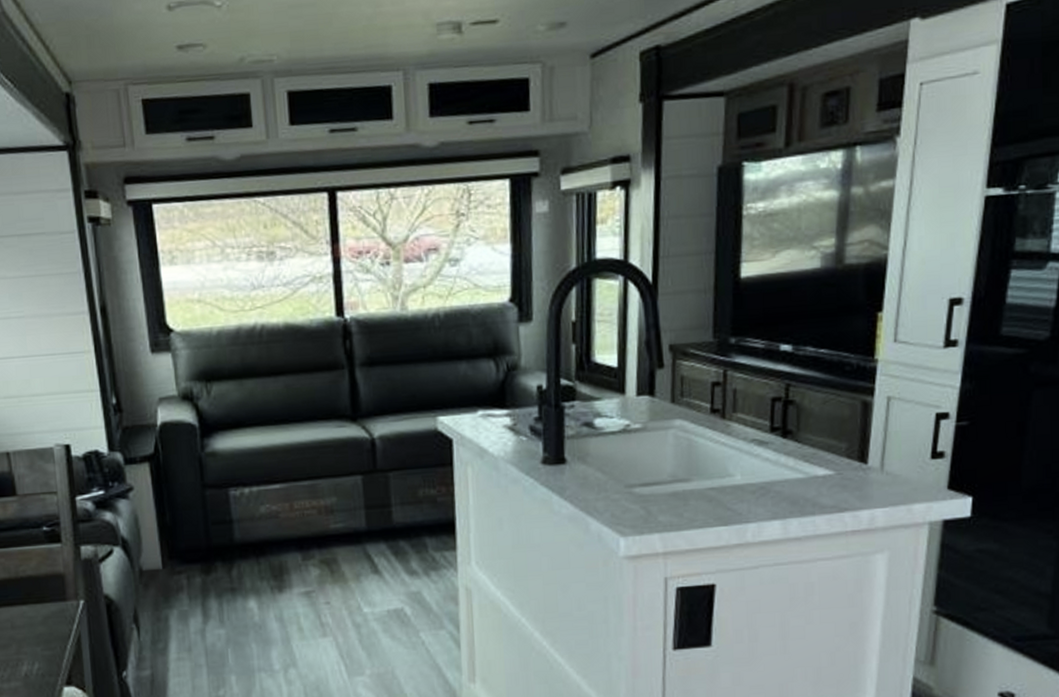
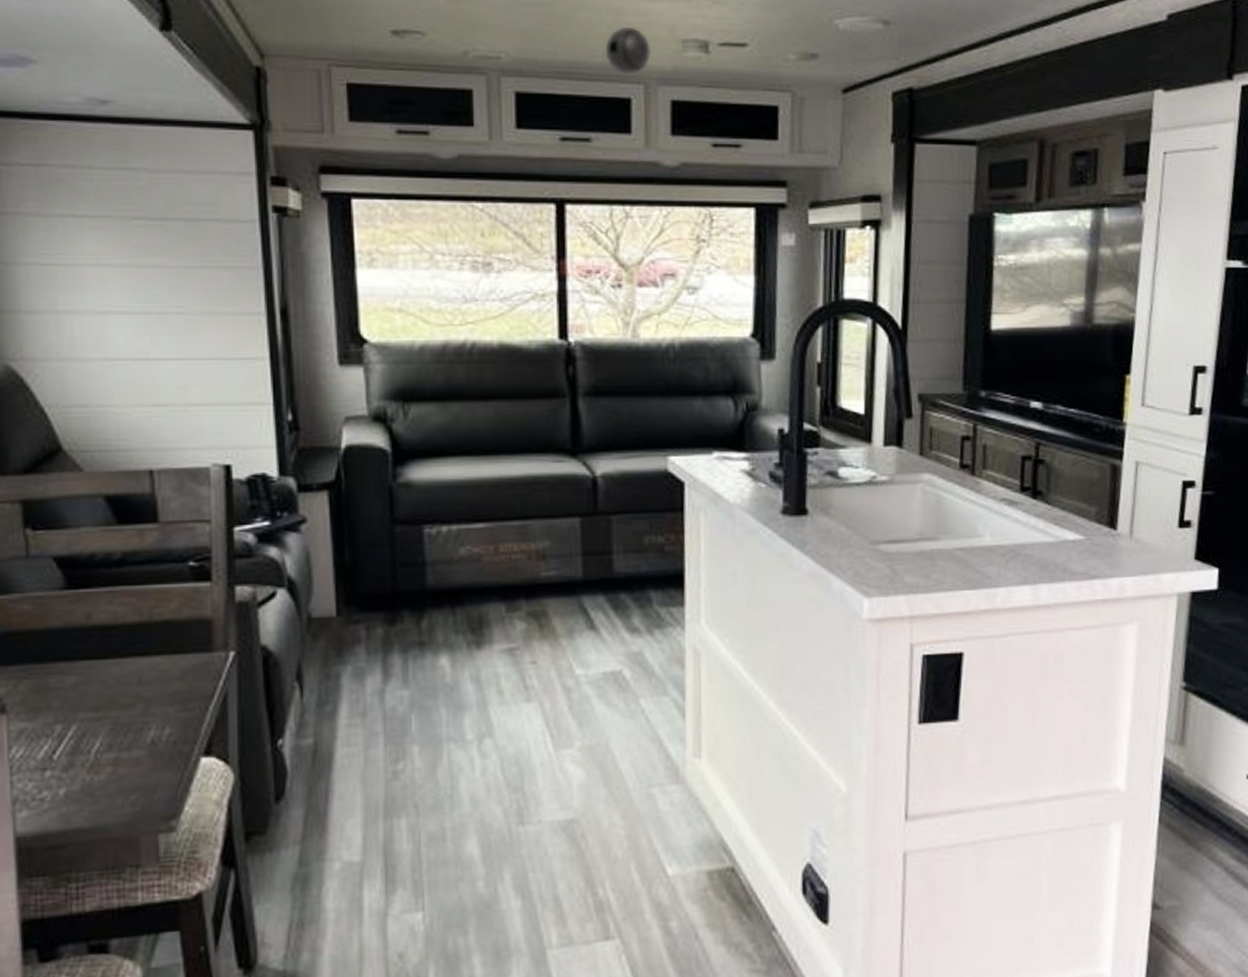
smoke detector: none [366,16,409,64] -> present [605,26,652,75]

